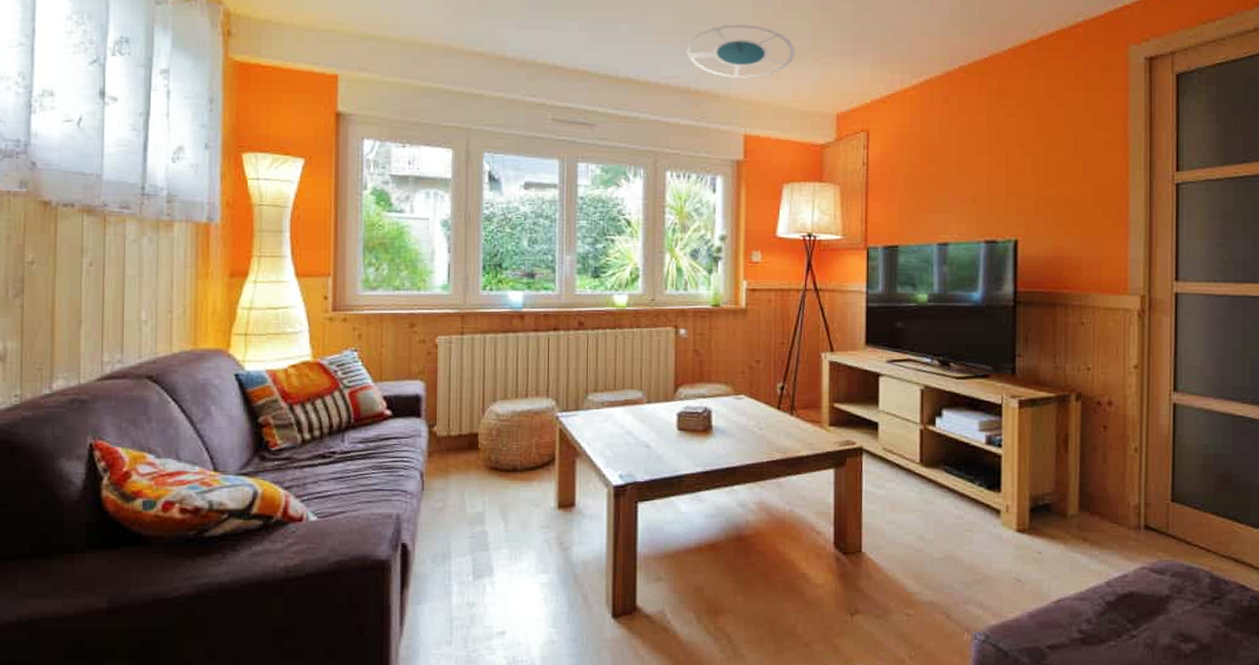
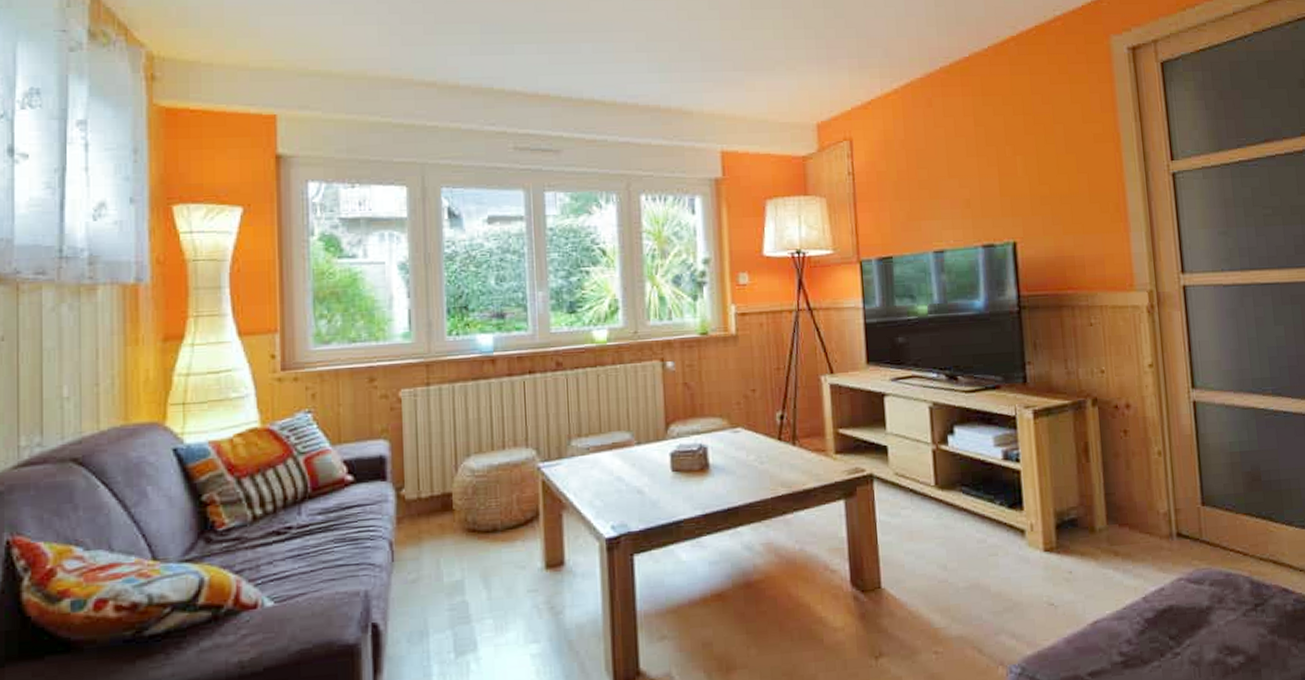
ceiling lamp: present [686,24,795,79] -> none [653,37,769,93]

